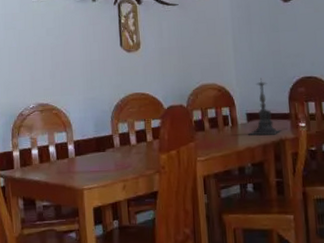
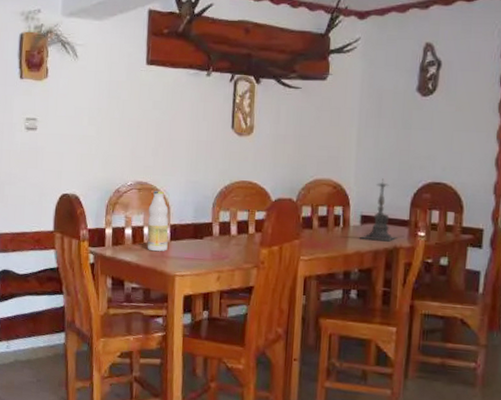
bottle: none [51,110,73,169] -> present [147,191,169,252]

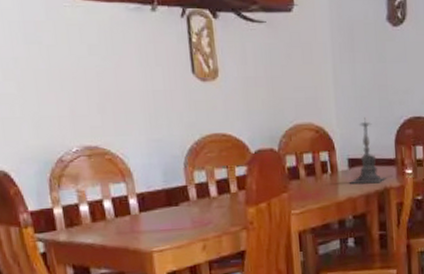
bottle: present [147,191,169,252] -> none [104,155,138,228]

